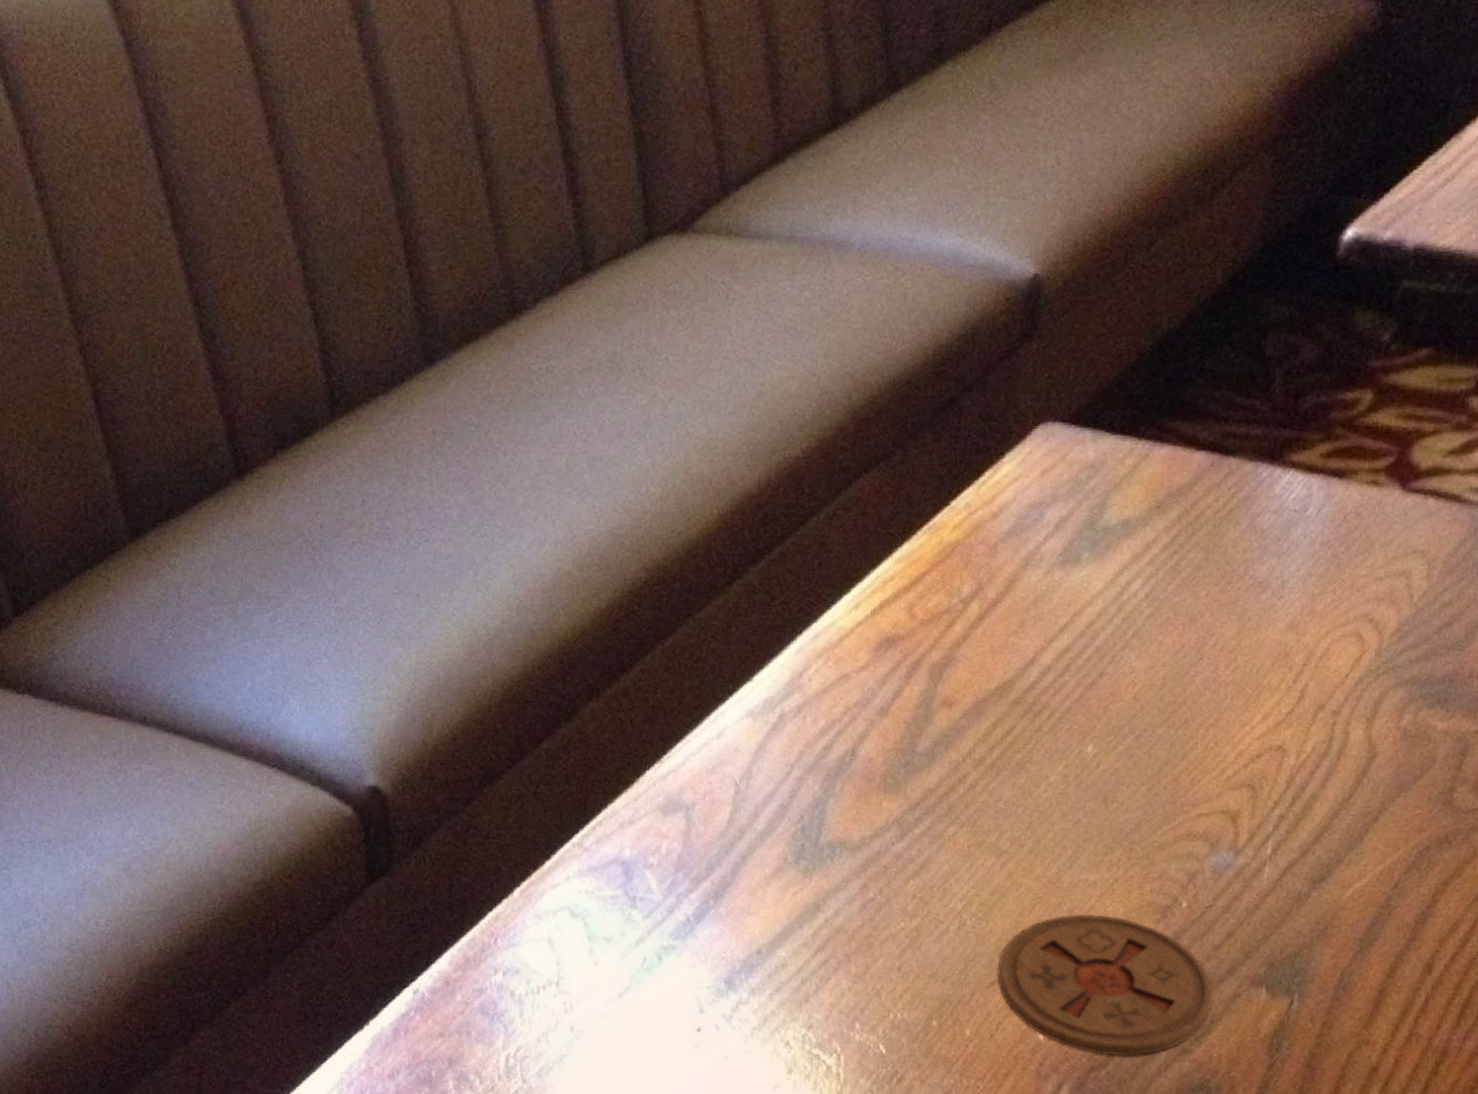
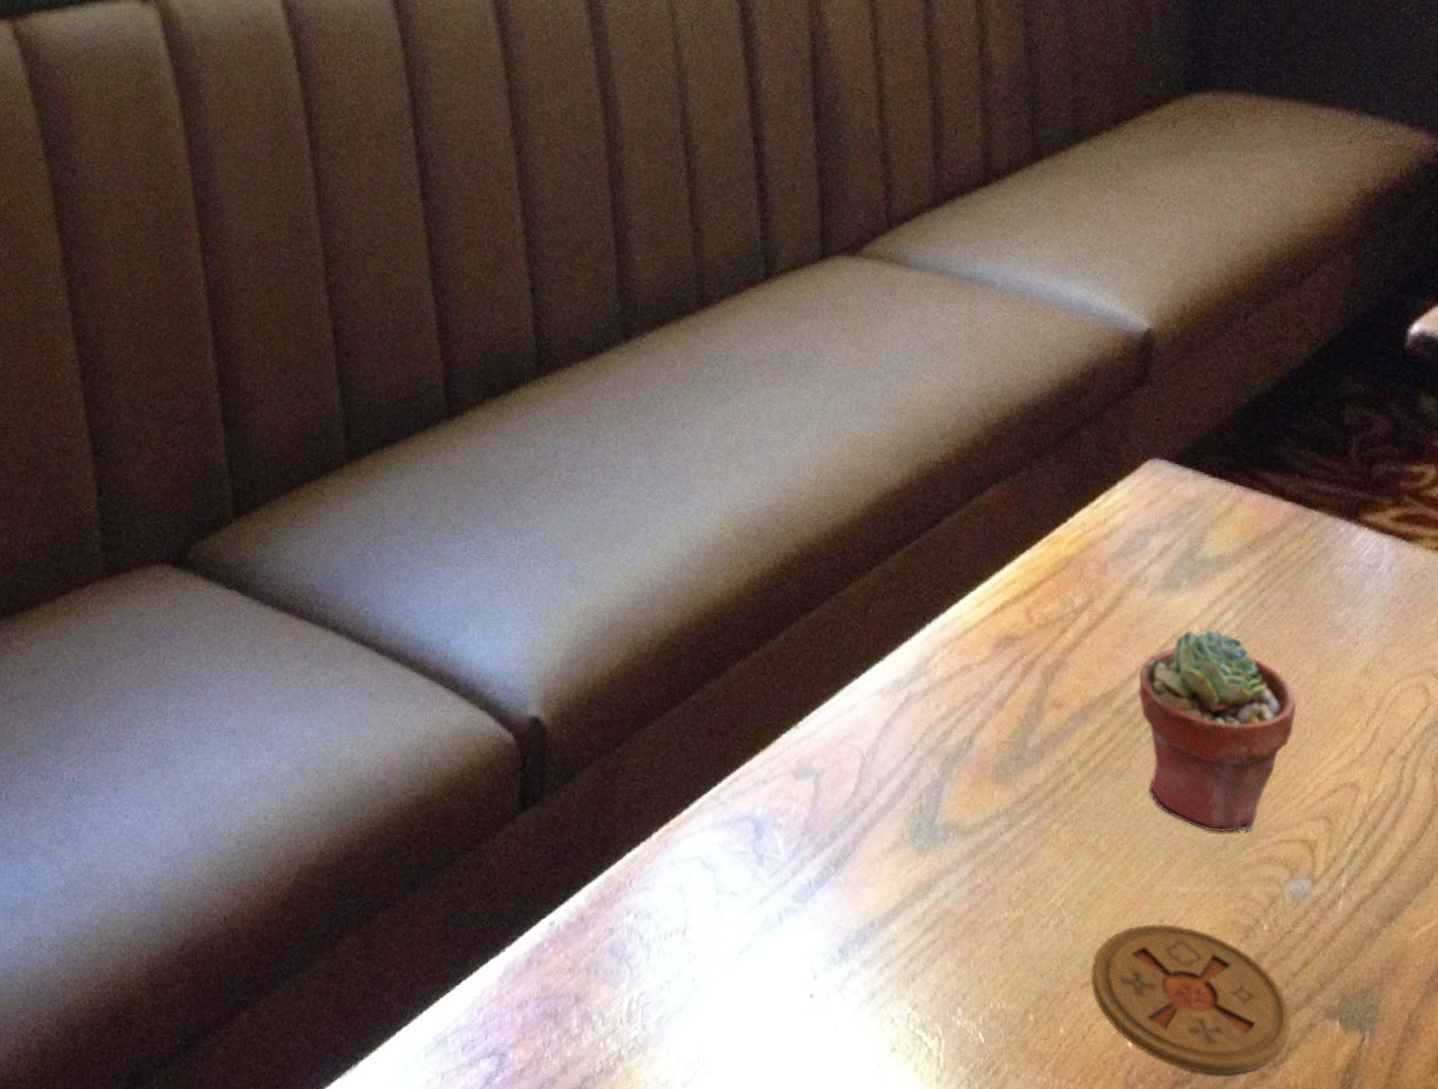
potted succulent: none [1037,601,1215,815] -> present [1138,628,1297,833]

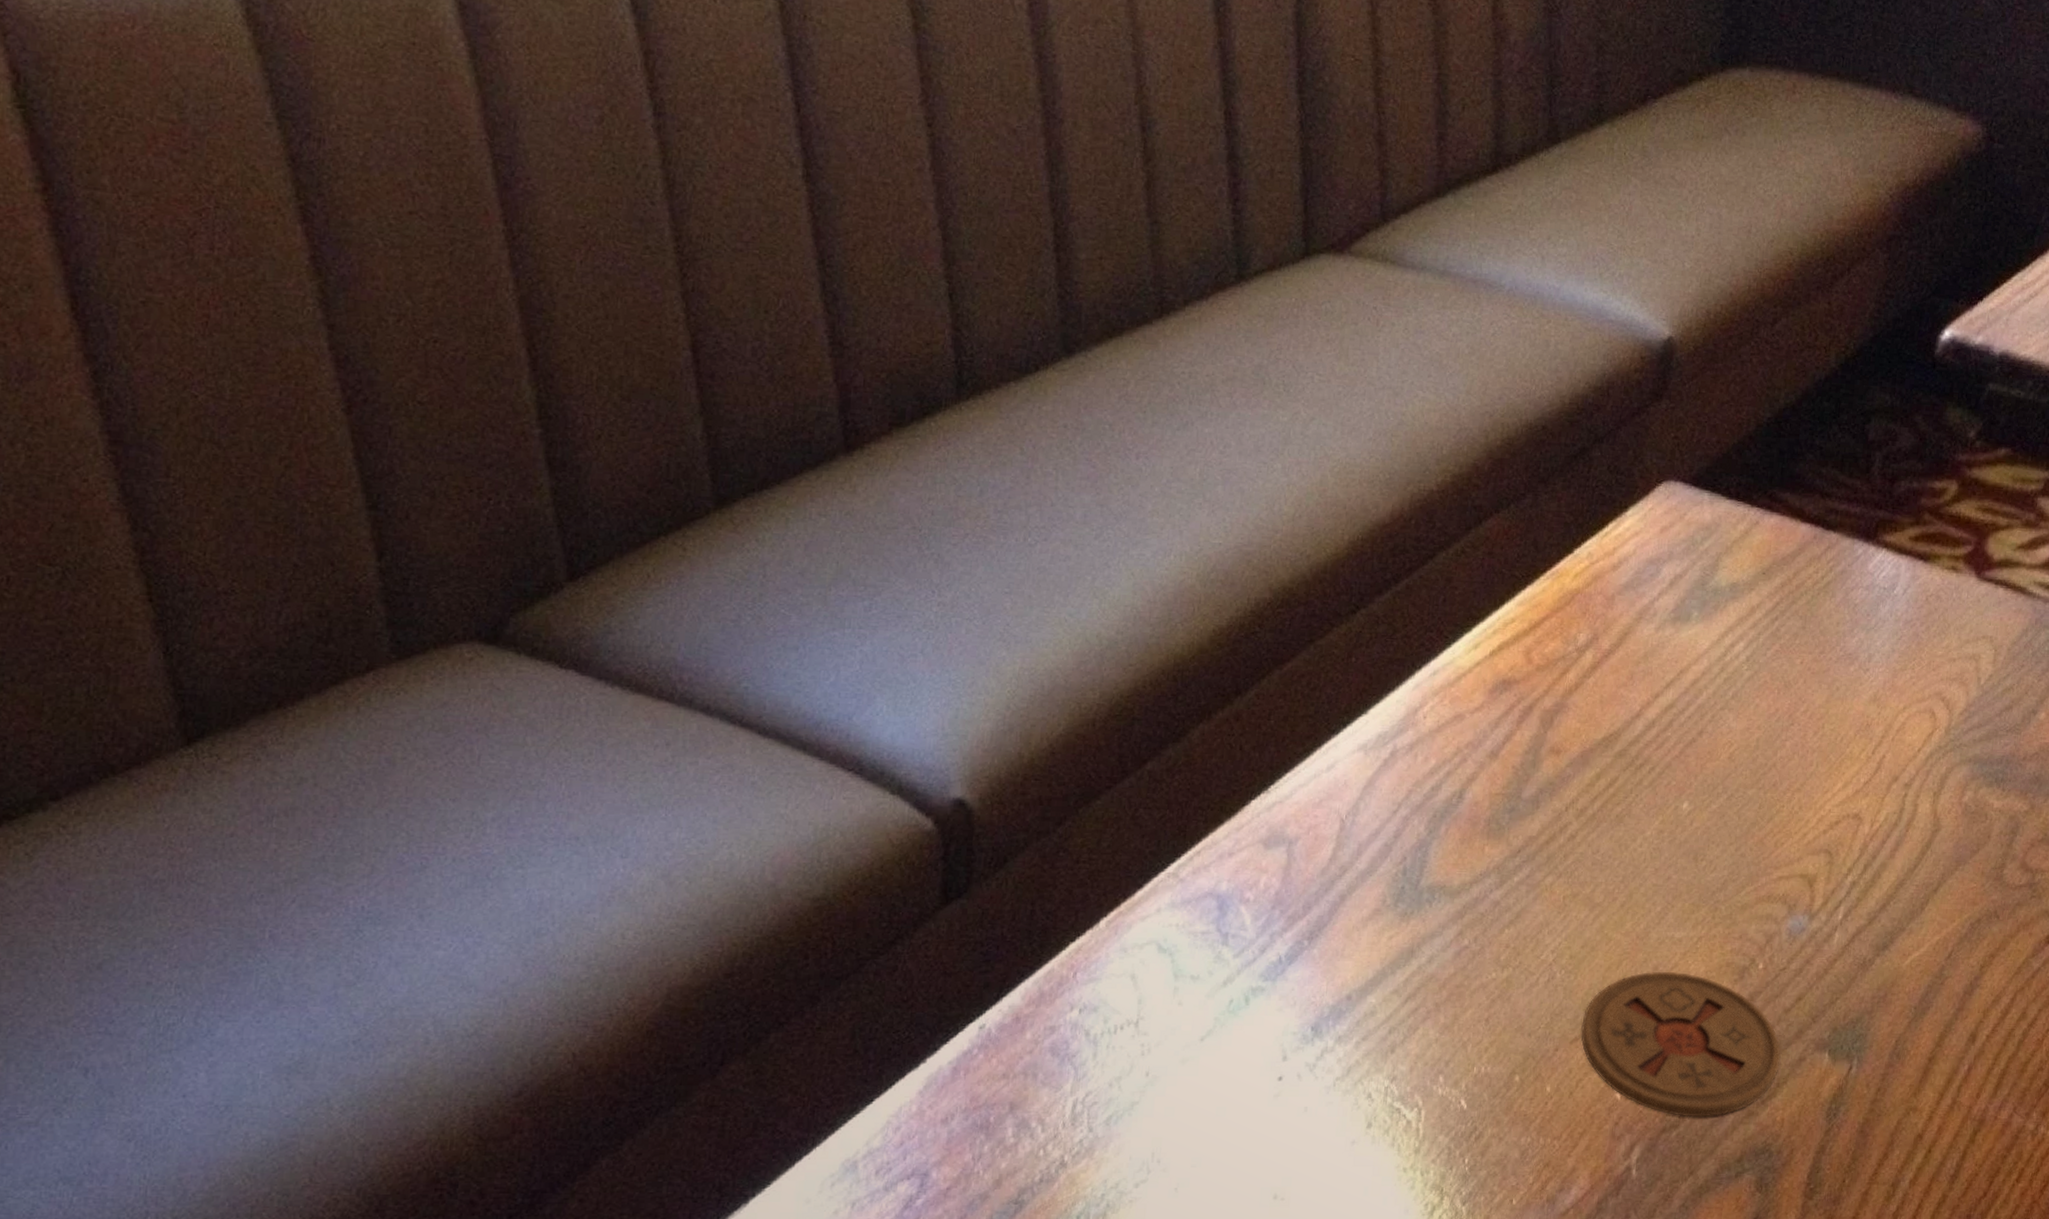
potted succulent: present [1138,628,1297,833] -> none [1641,661,1805,874]

